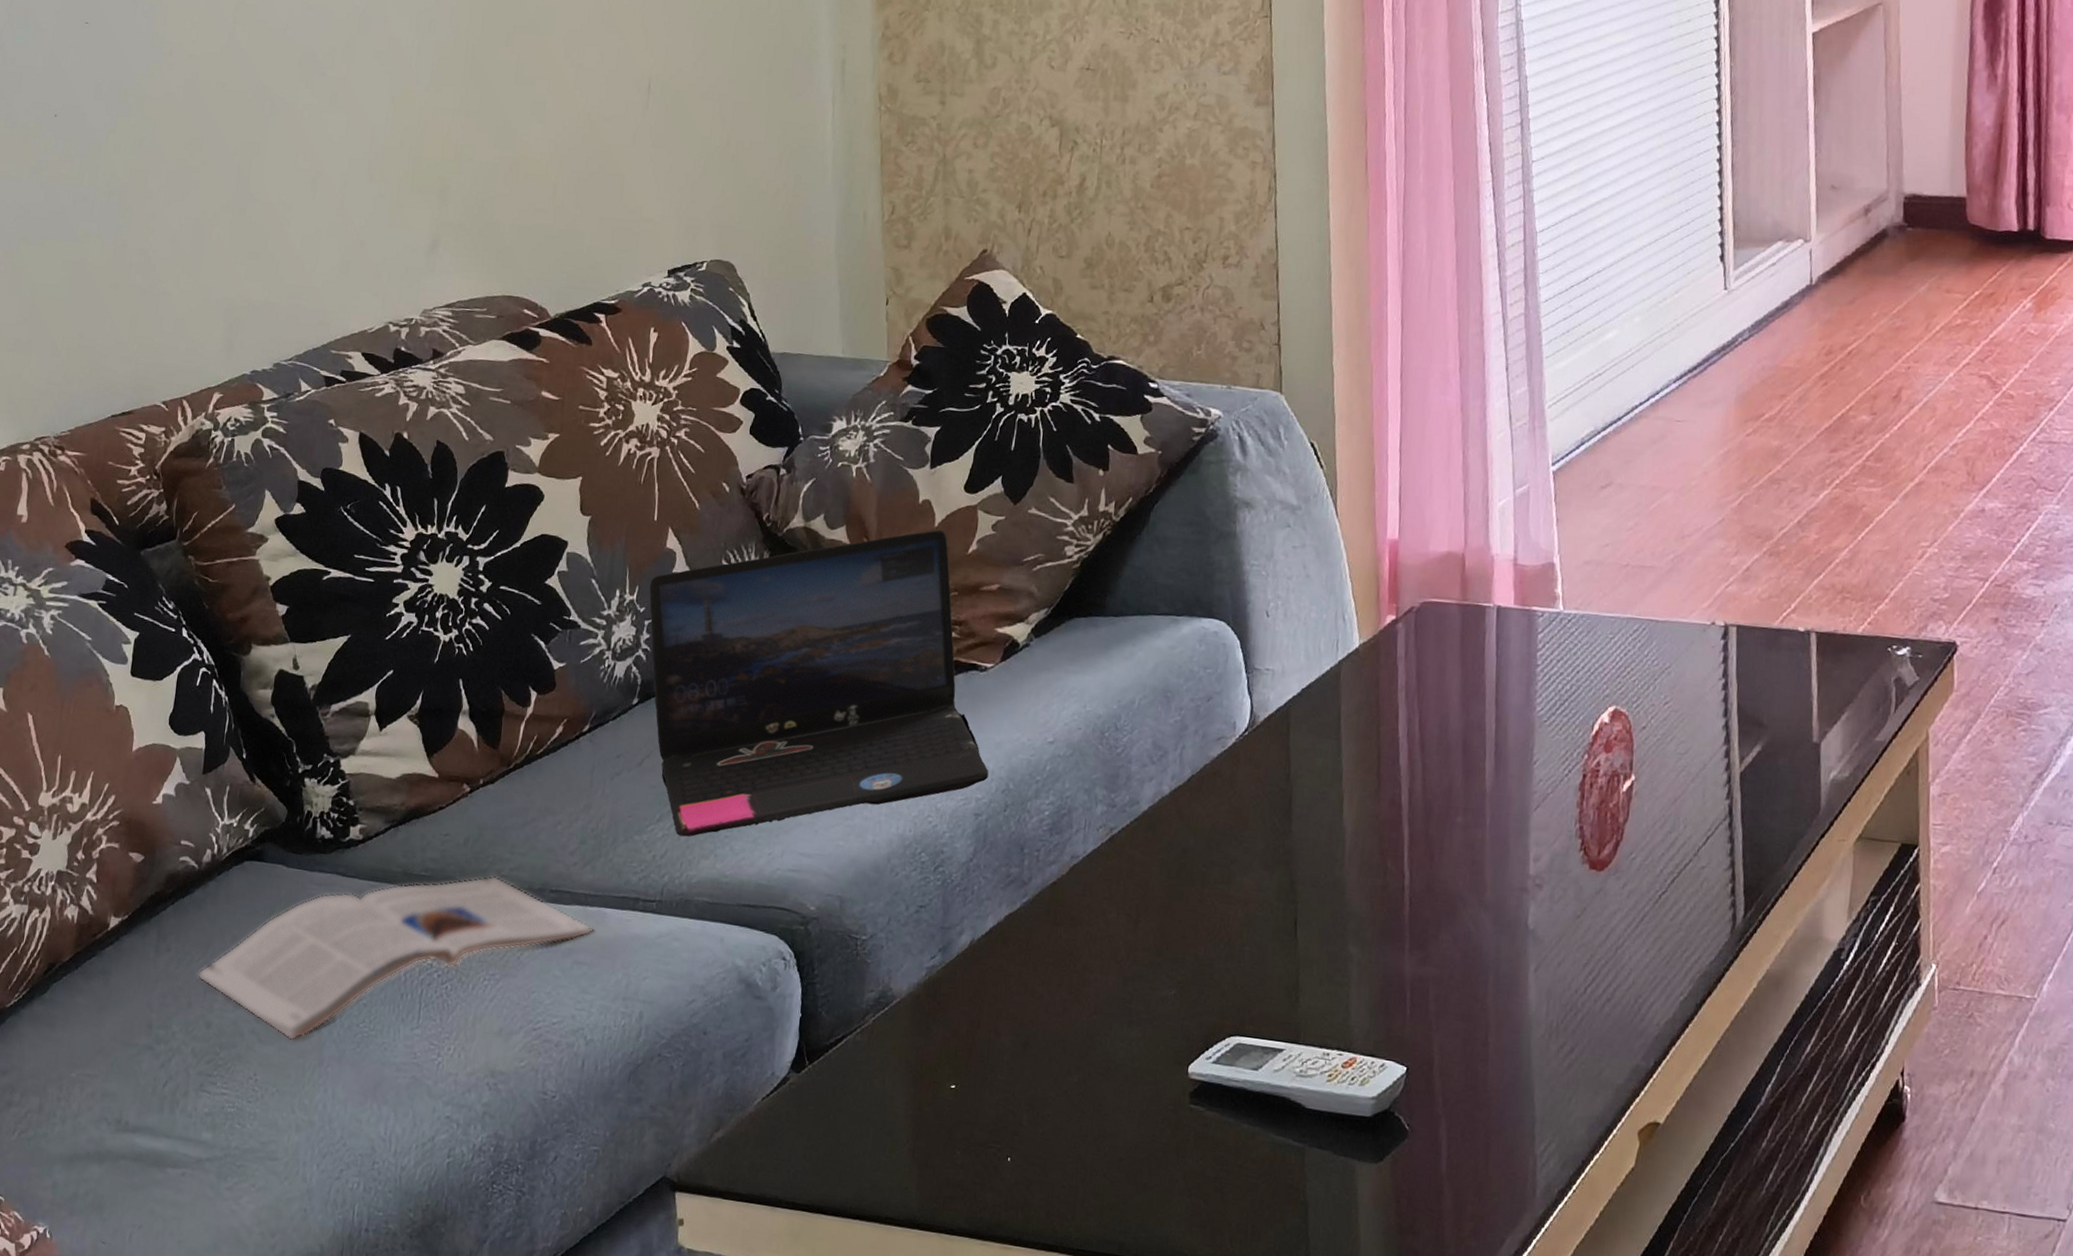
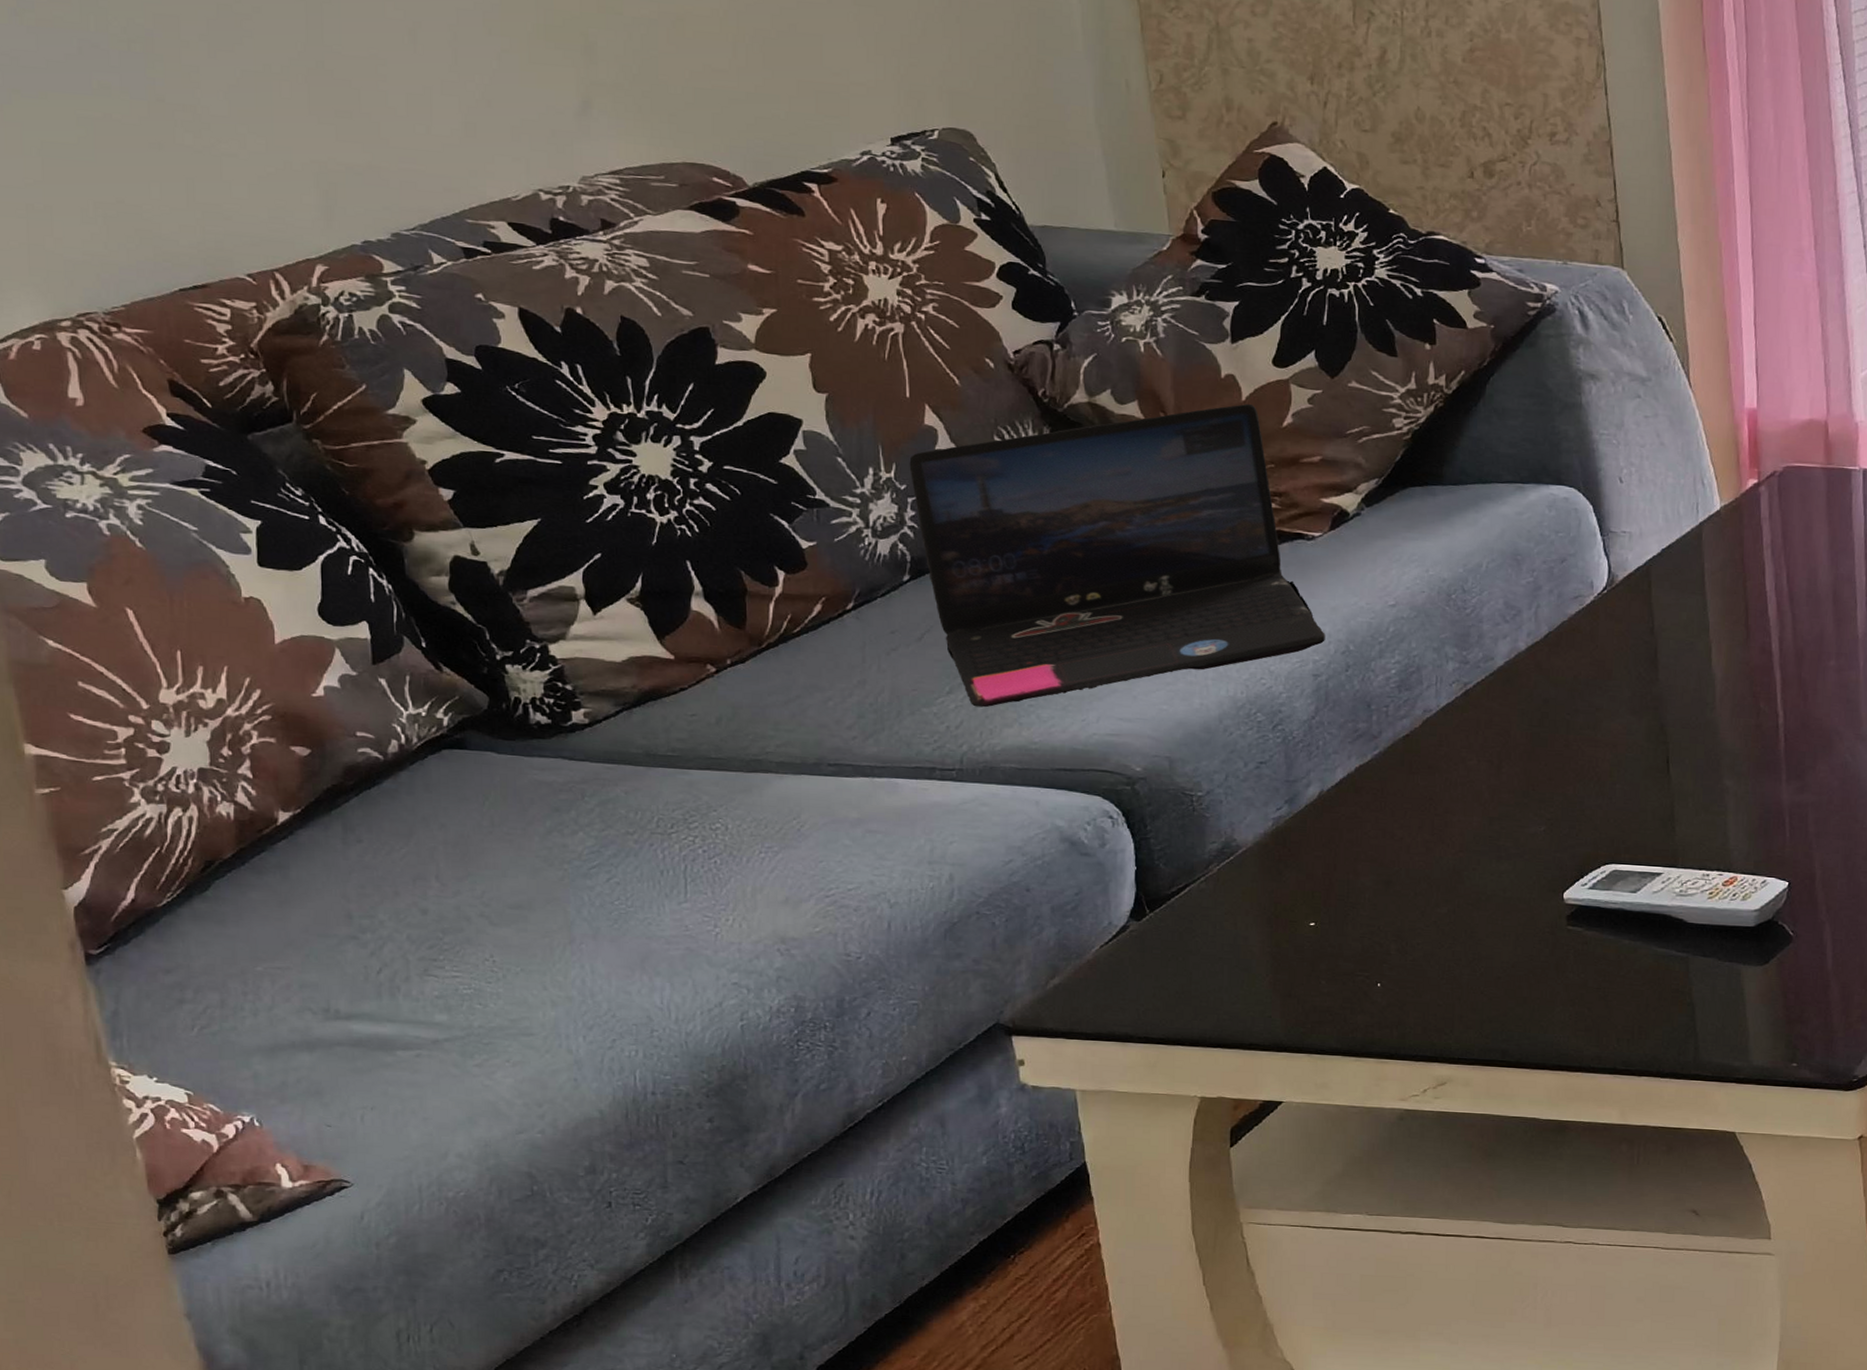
magazine: present [197,875,595,1042] -> none [401,752,886,922]

